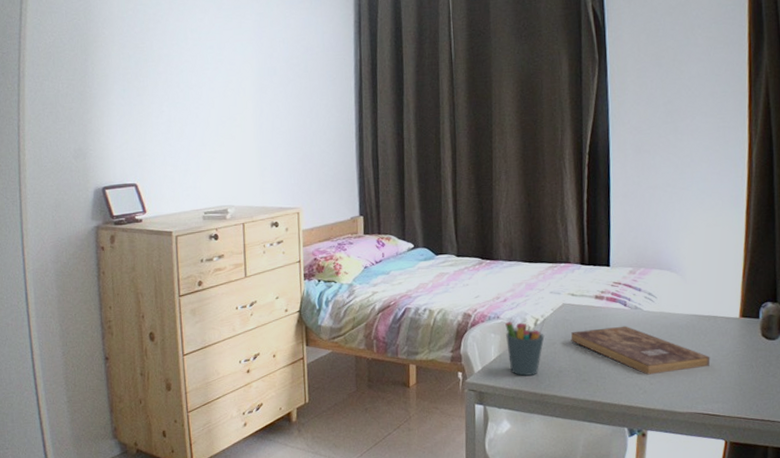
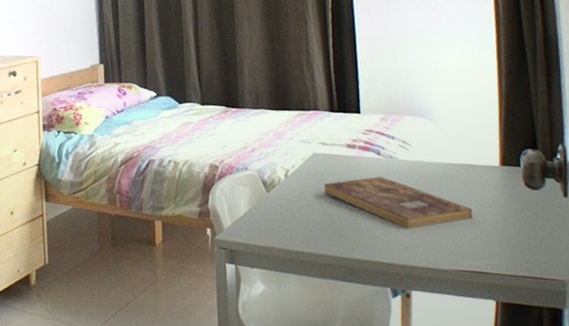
pen holder: present [505,315,547,376] -> none [254,166,298,232]

